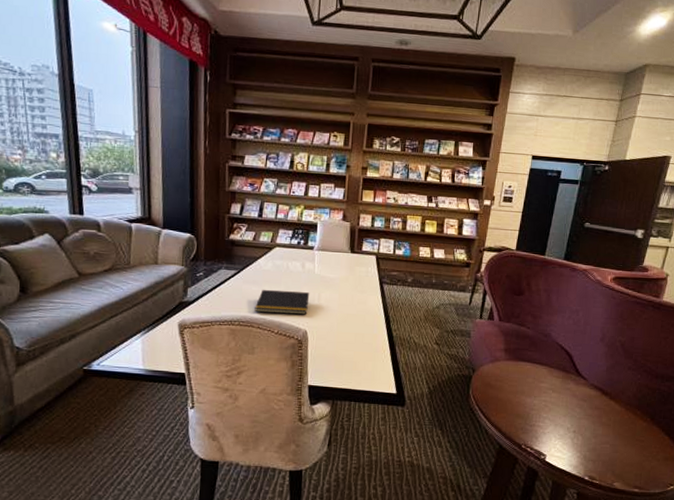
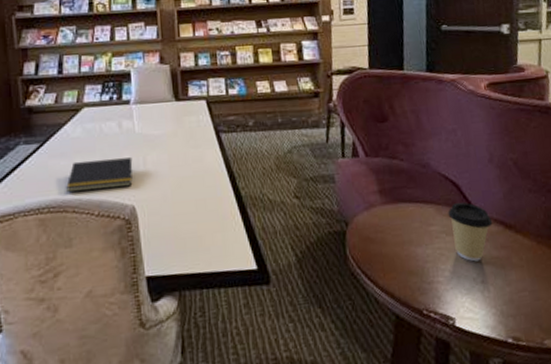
coffee cup: none [557,368,593,416] -> present [448,202,493,262]

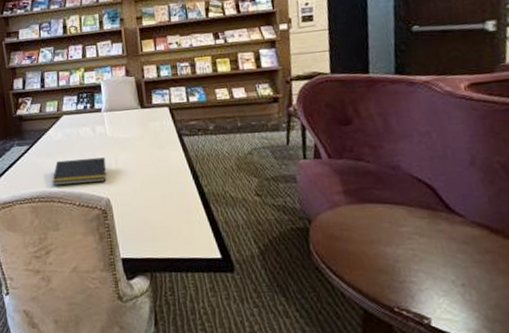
coffee cup: present [448,202,493,262] -> none [421,204,475,265]

